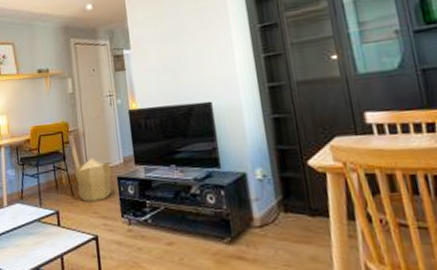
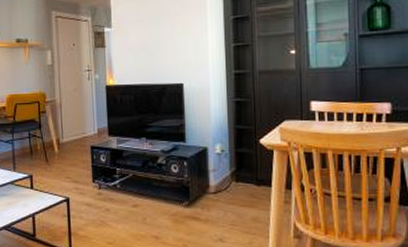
pouf: present [74,158,113,202] -> none [49,128,87,168]

